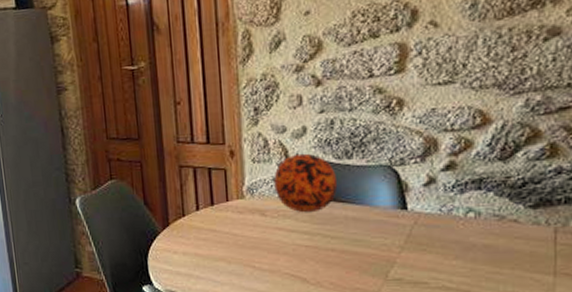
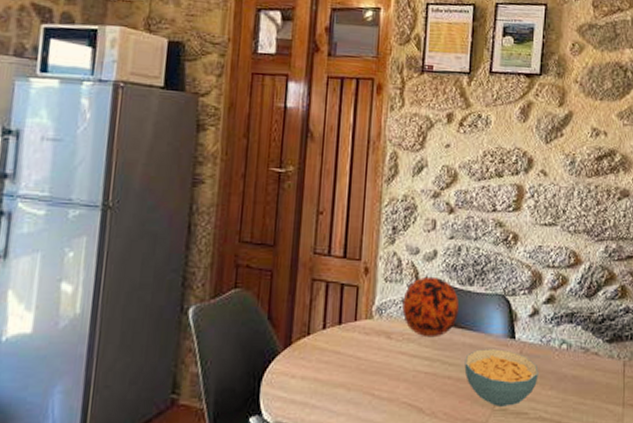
cereal bowl: none [348,221,439,276] -> present [464,349,539,406]

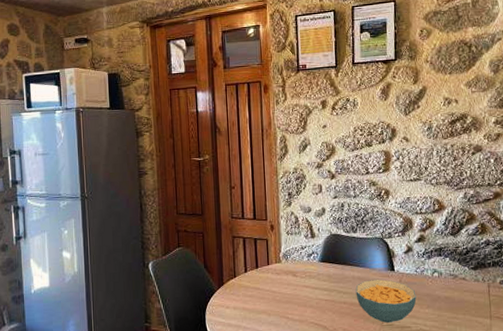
decorative ball: present [402,276,460,338] -> none [302,228,347,274]

